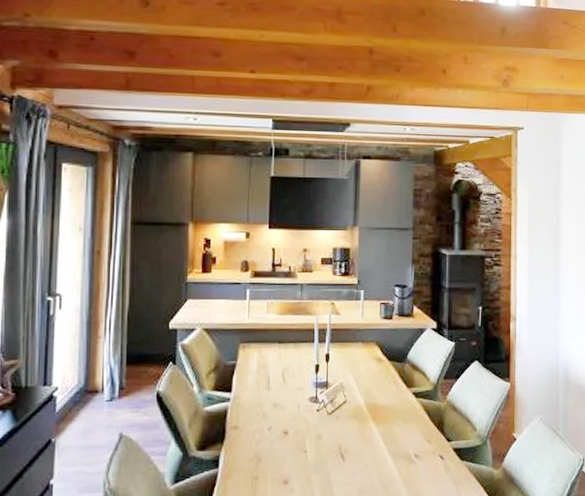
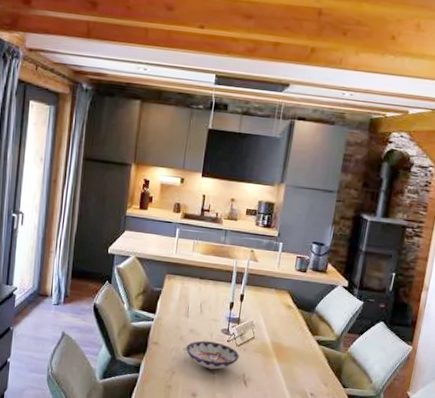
bowl: none [270,414,332,449] -> present [185,340,239,371]

